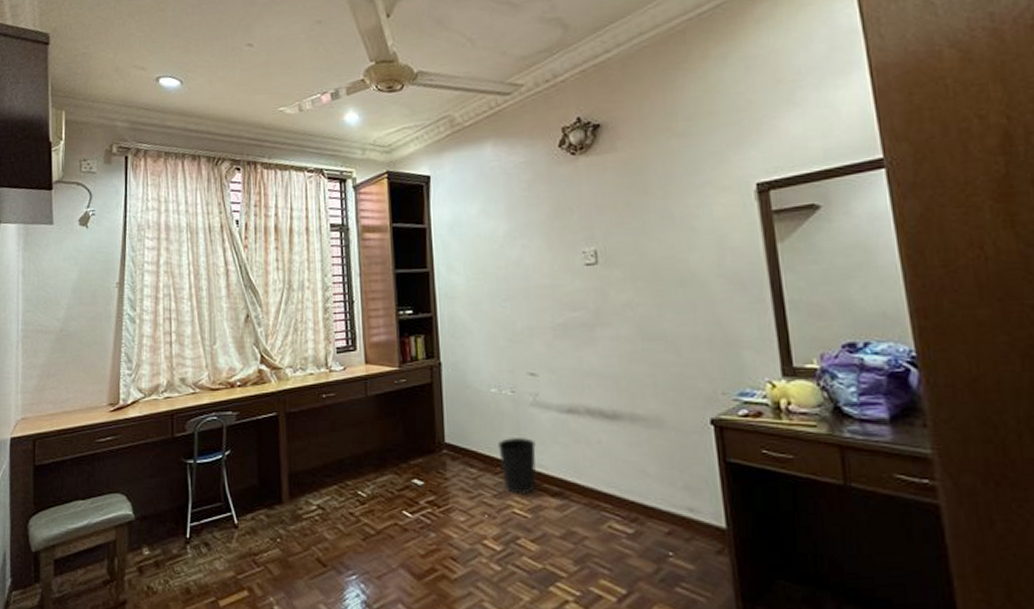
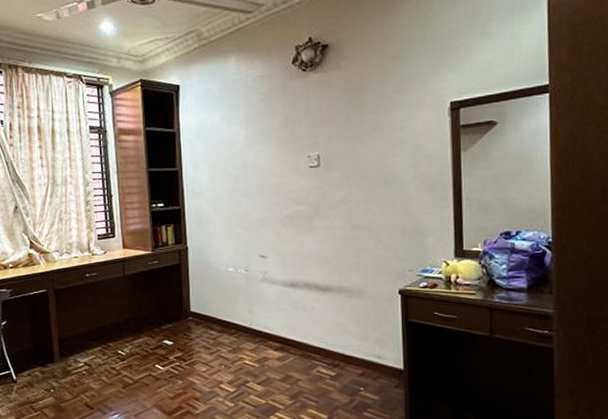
wastebasket: present [498,438,536,494] -> none [234,306,264,350]

